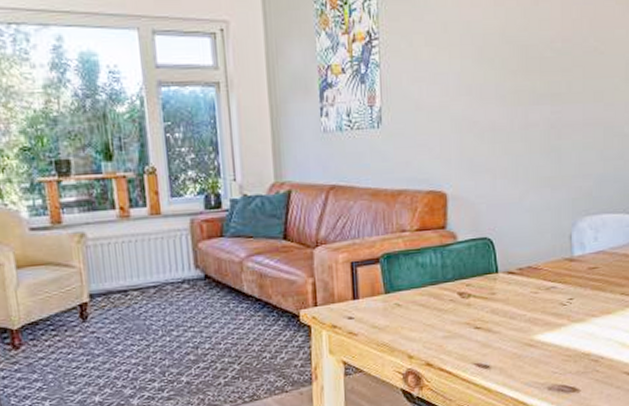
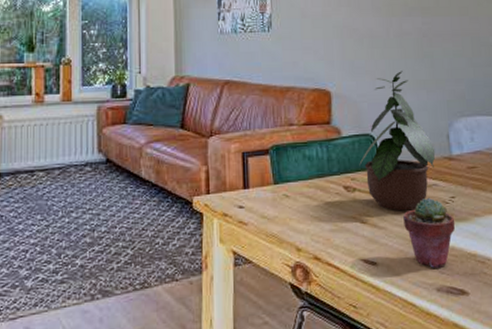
potted plant: none [475,167,556,315] -> present [359,71,436,211]
potted succulent: none [519,300,572,369] -> present [403,197,455,268]

